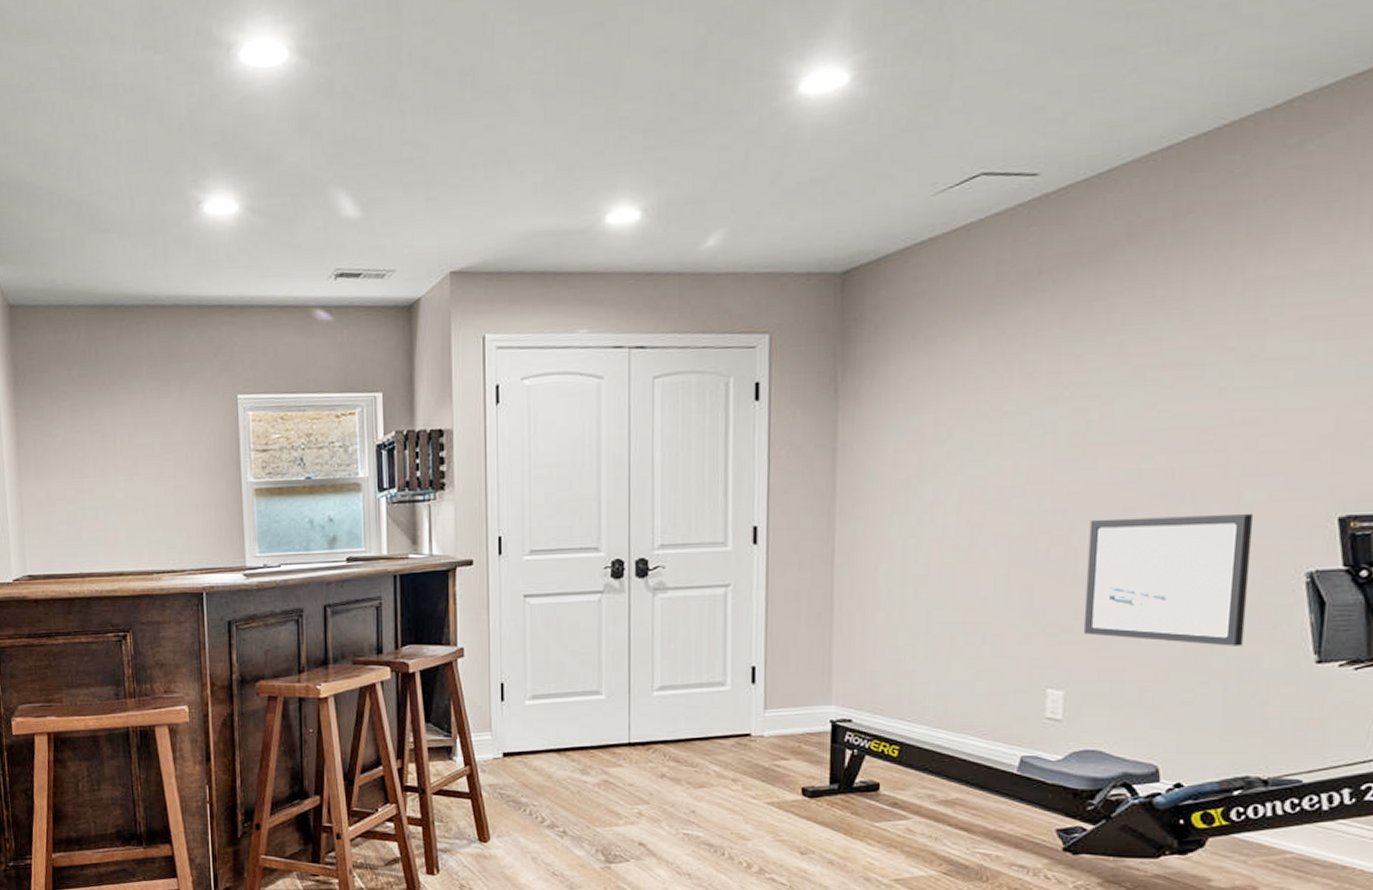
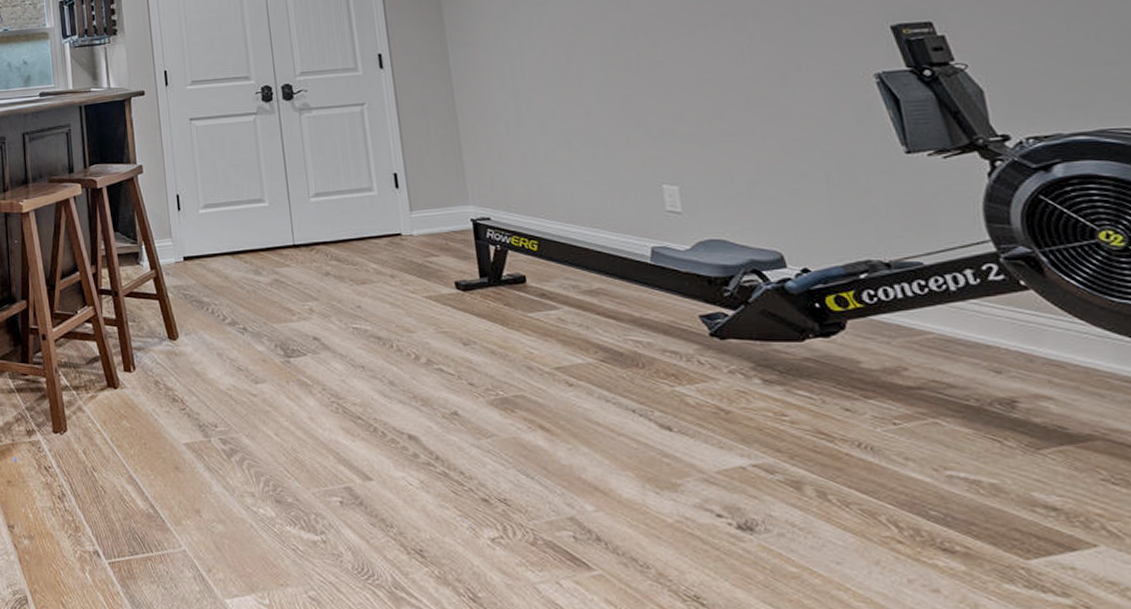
wall art: present [1083,514,1254,646] -> none [669,26,834,141]

